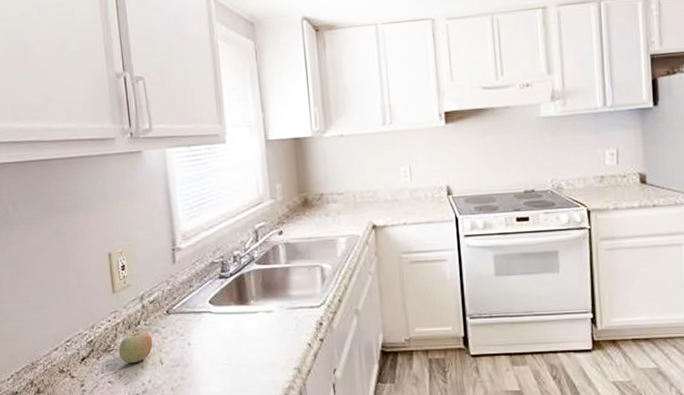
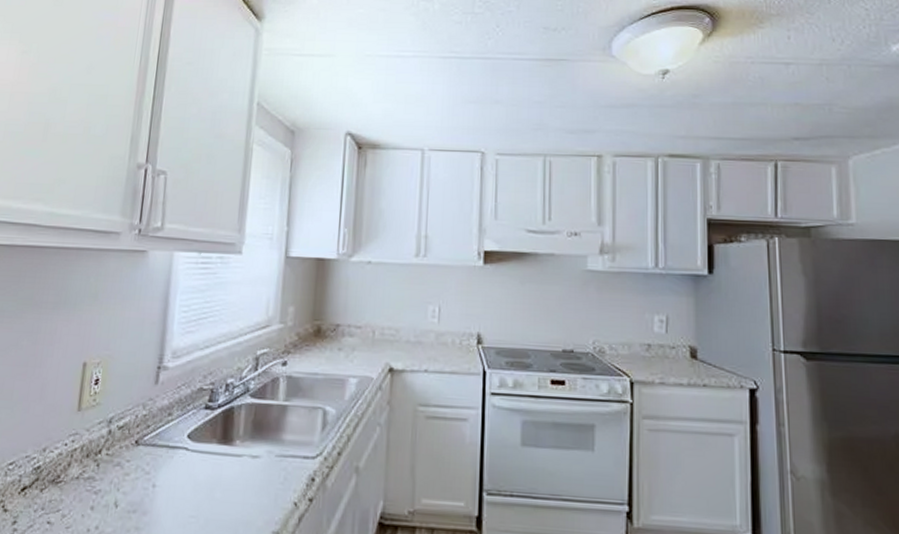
fruit: present [118,330,153,364] -> none [67,460,112,502]

